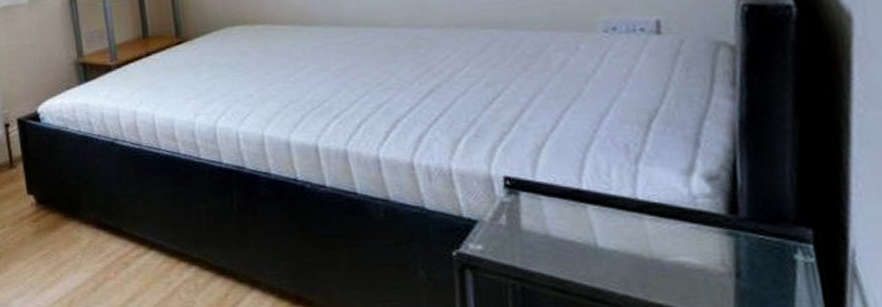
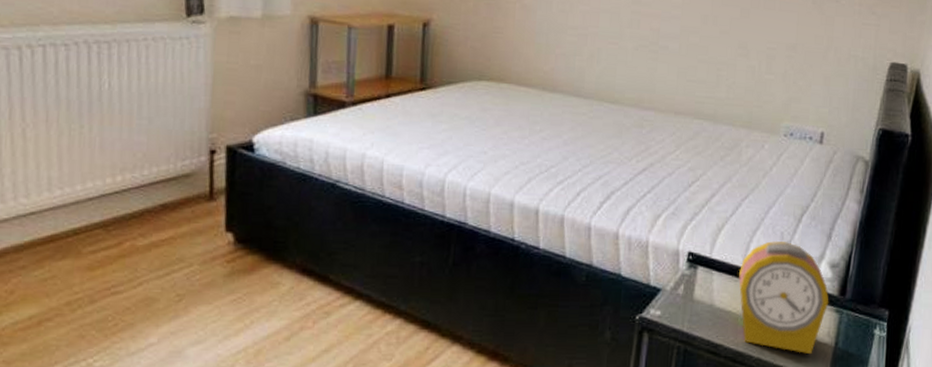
alarm clock: none [576,155,715,288] -> present [739,241,829,354]

